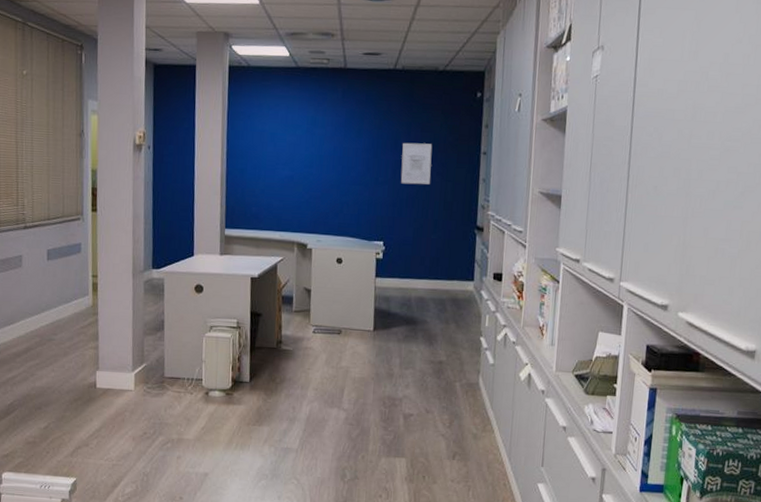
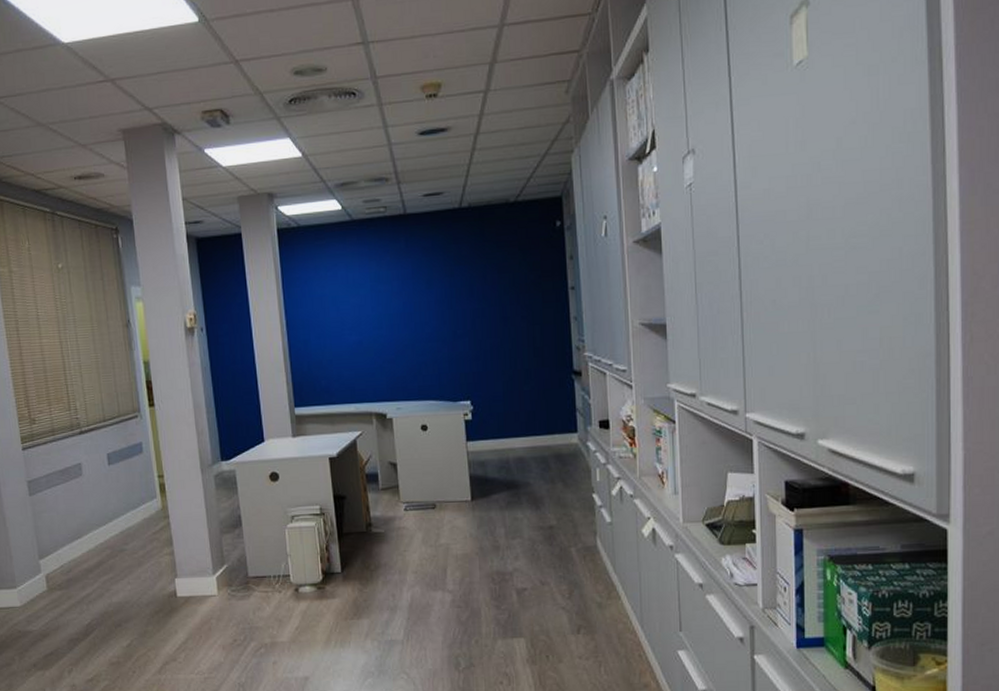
wall art: present [400,142,433,185] -> none [479,285,515,334]

